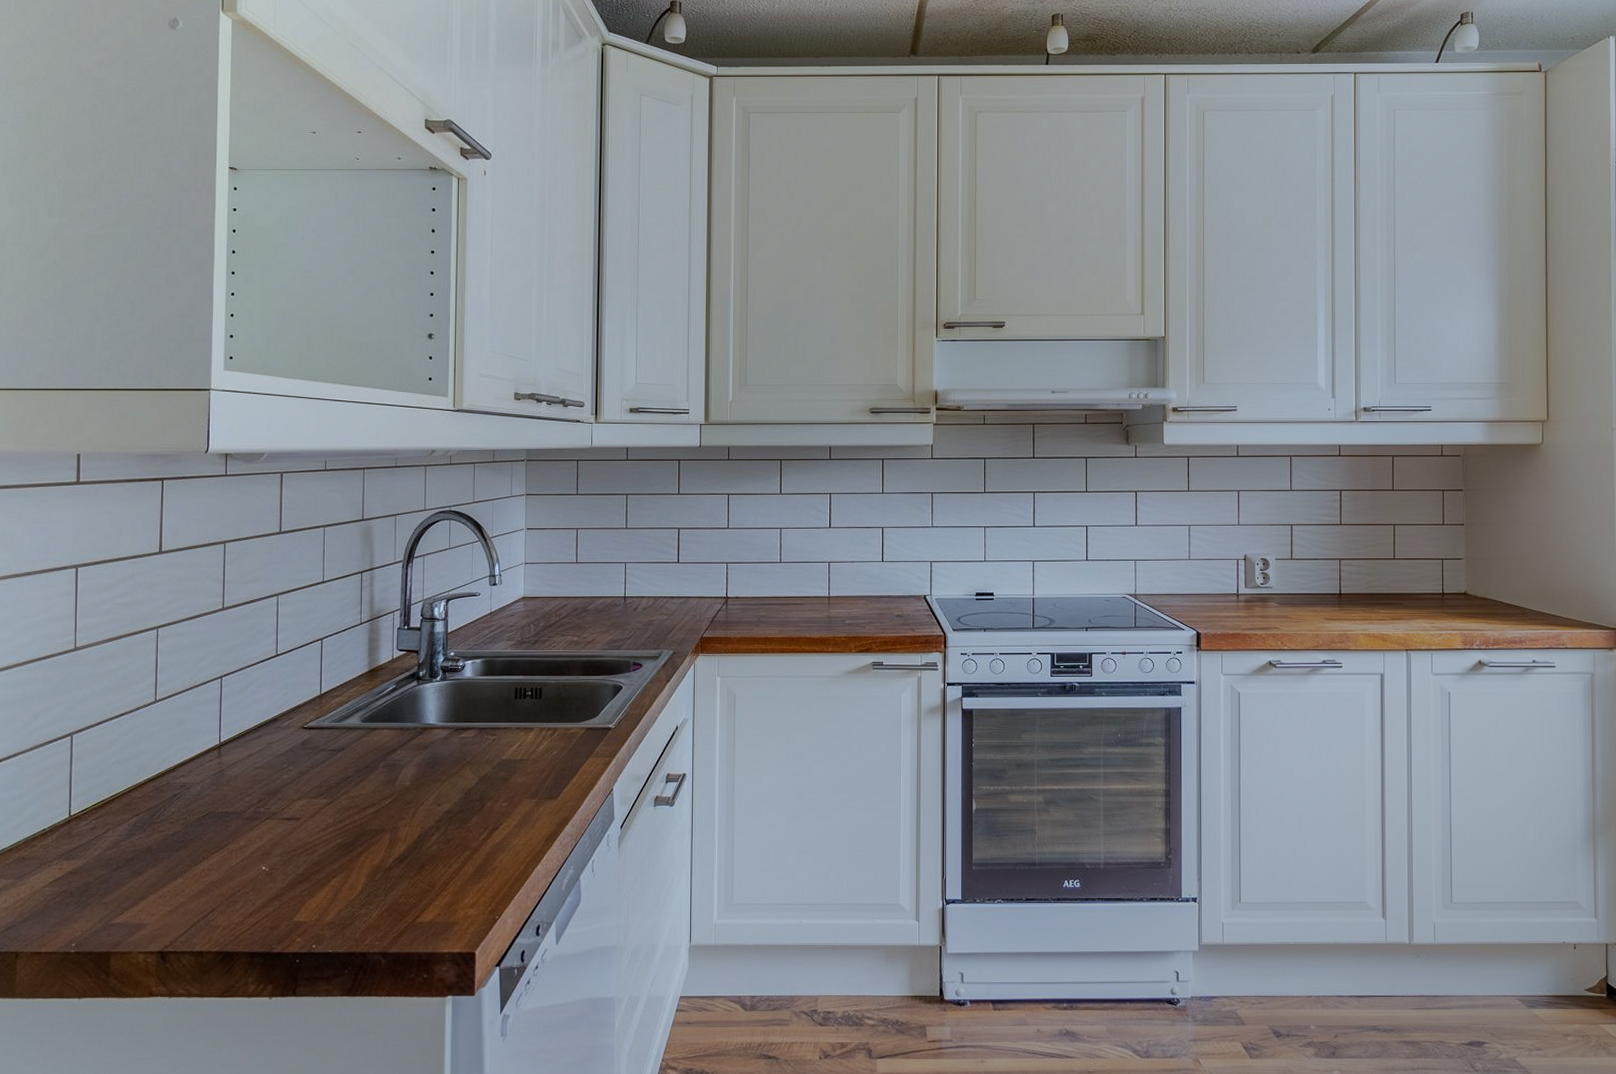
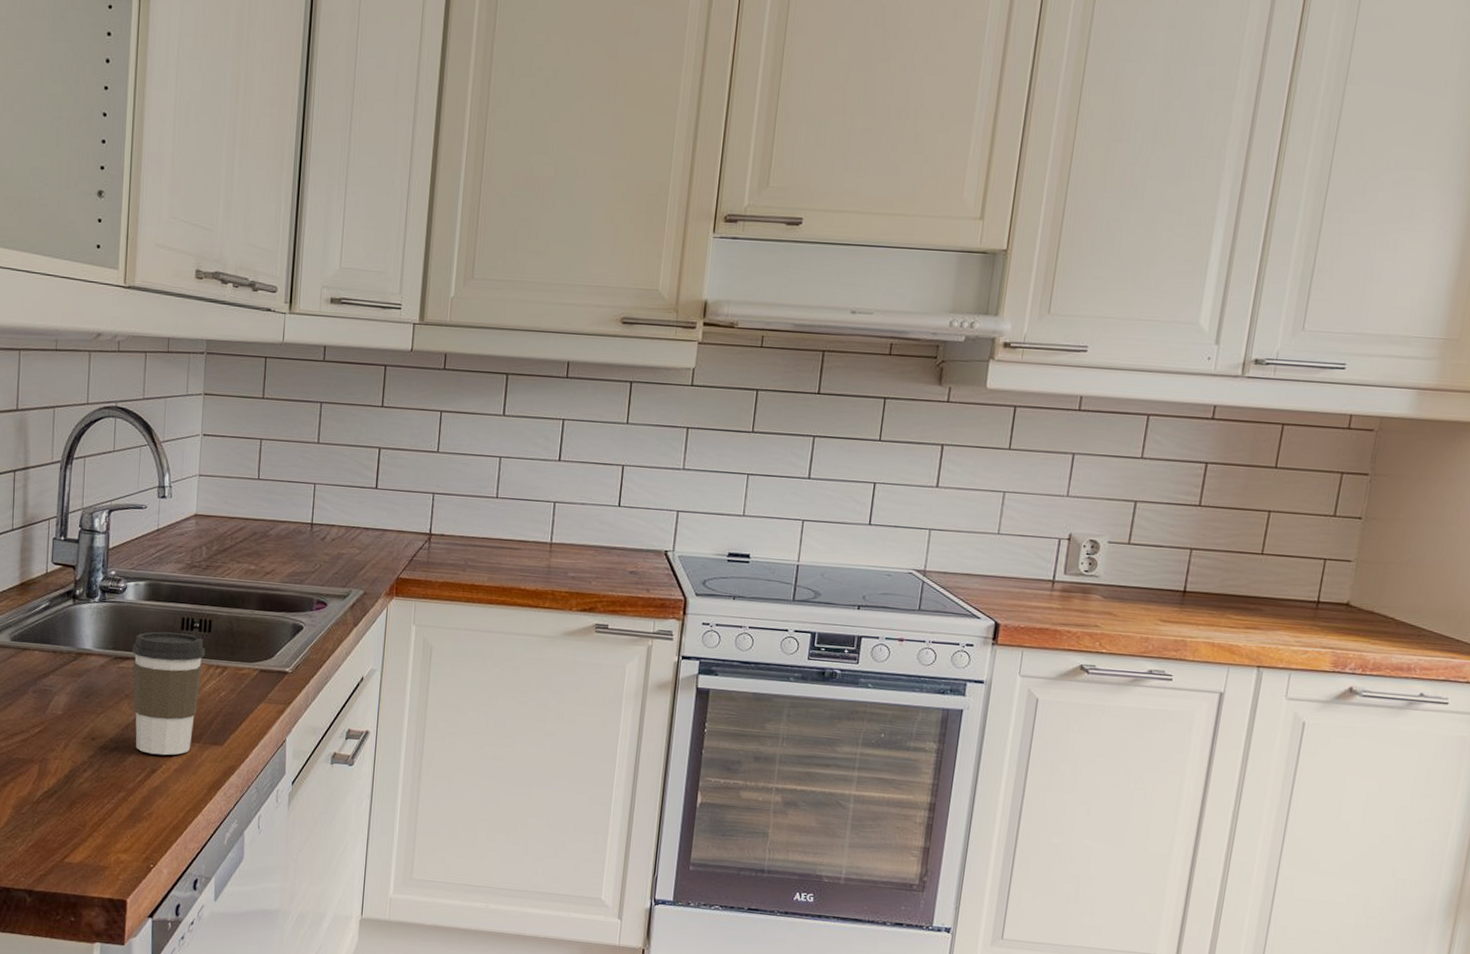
coffee cup: none [472,702,538,814] -> present [132,631,206,756]

